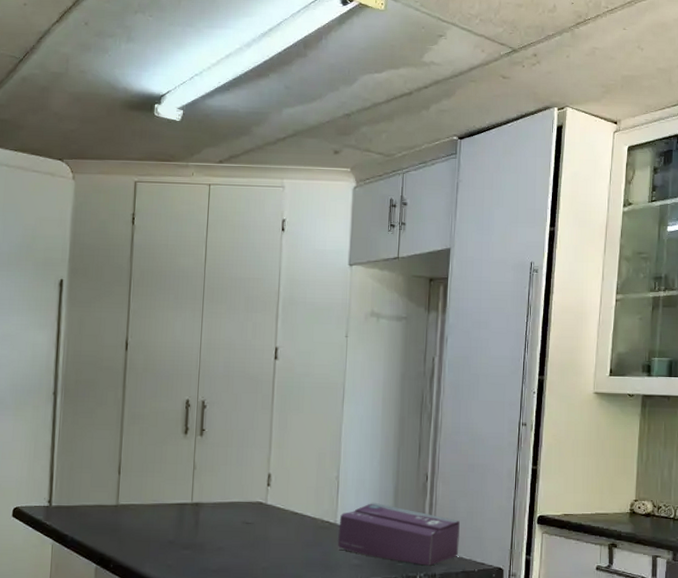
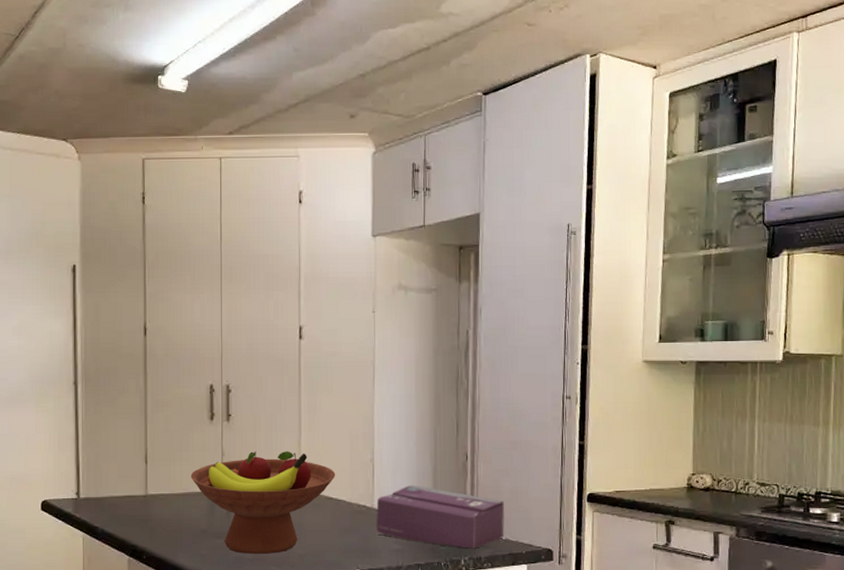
fruit bowl: none [161,466,302,566] -> present [190,451,336,554]

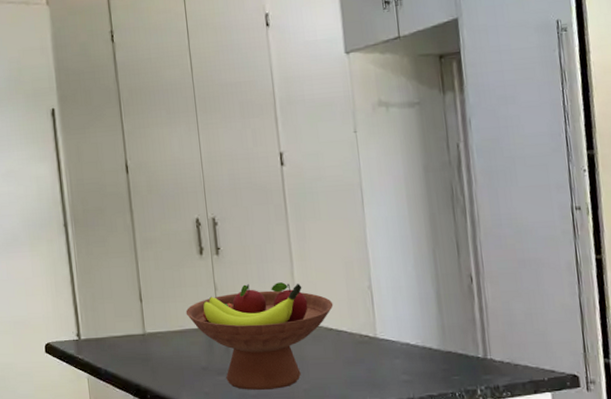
tissue box: present [376,484,504,549] -> none [379,310,522,377]

